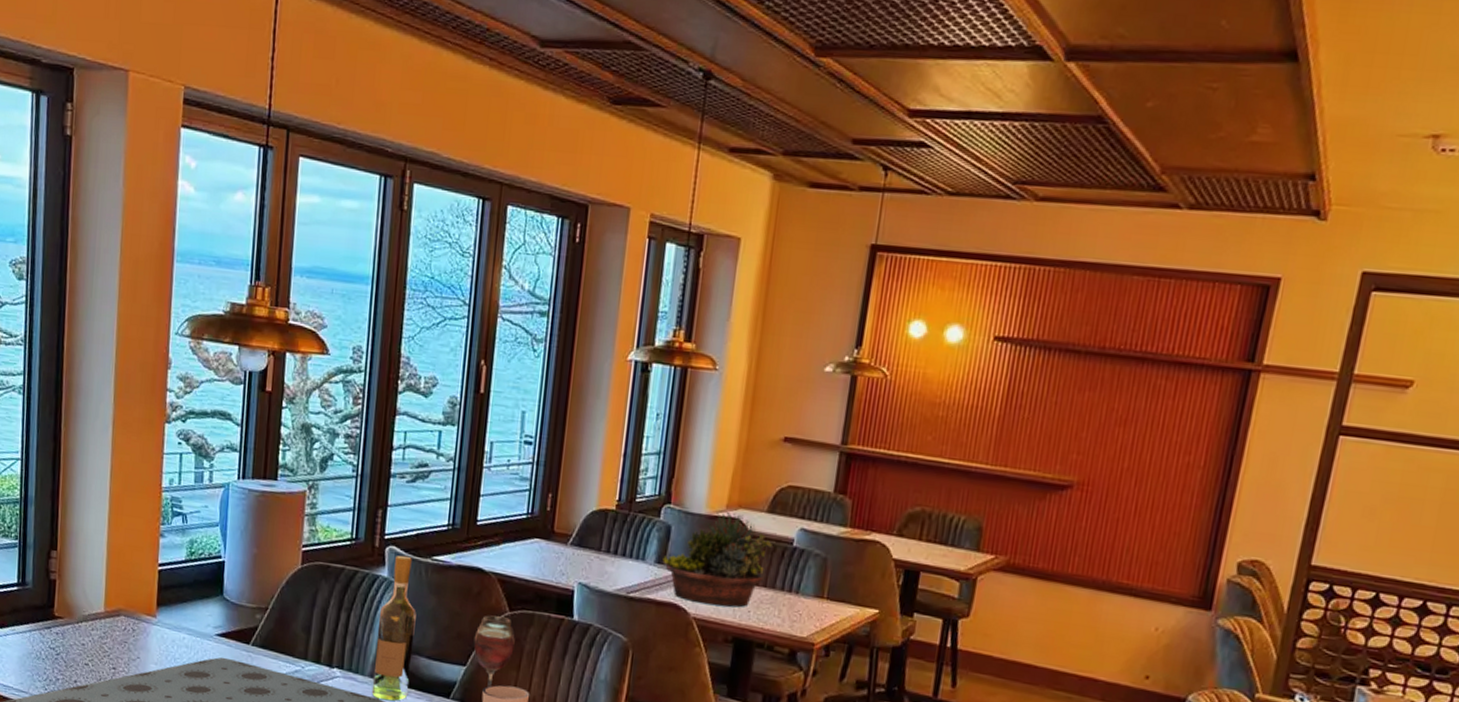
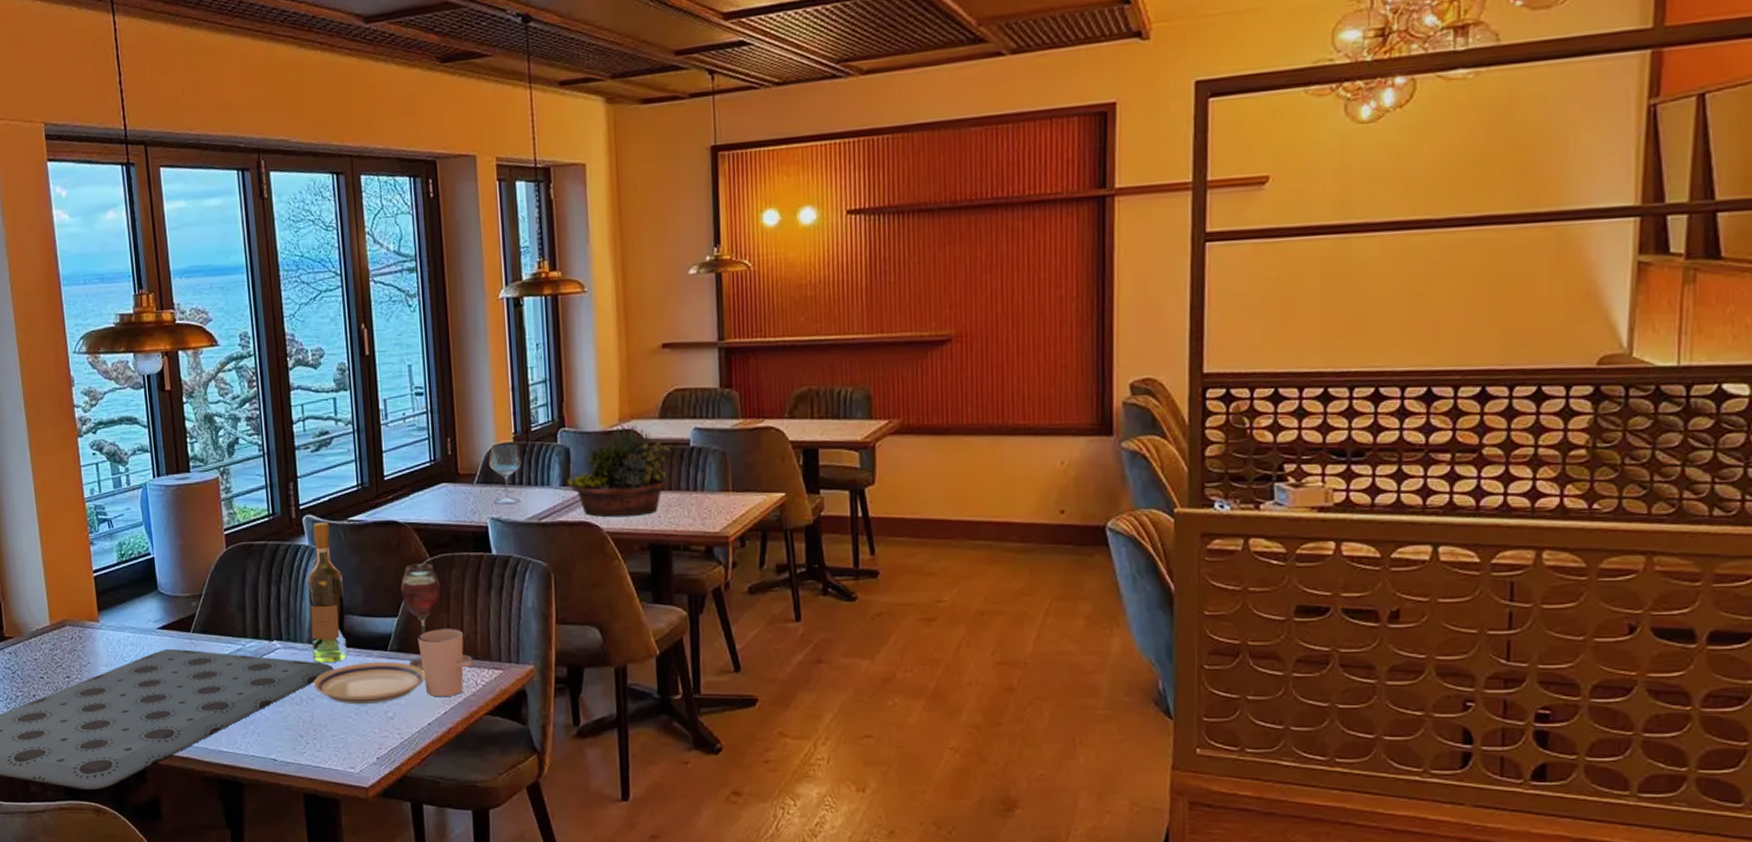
wine glass: none [585,508,621,573] -> present [489,443,522,505]

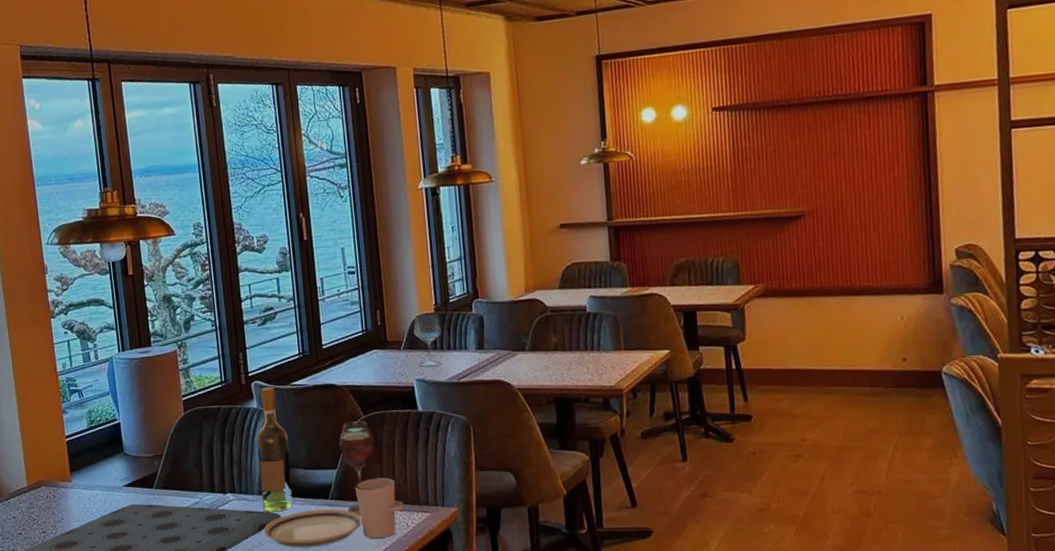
succulent planter: present [567,425,670,518] -> none [482,295,570,376]

